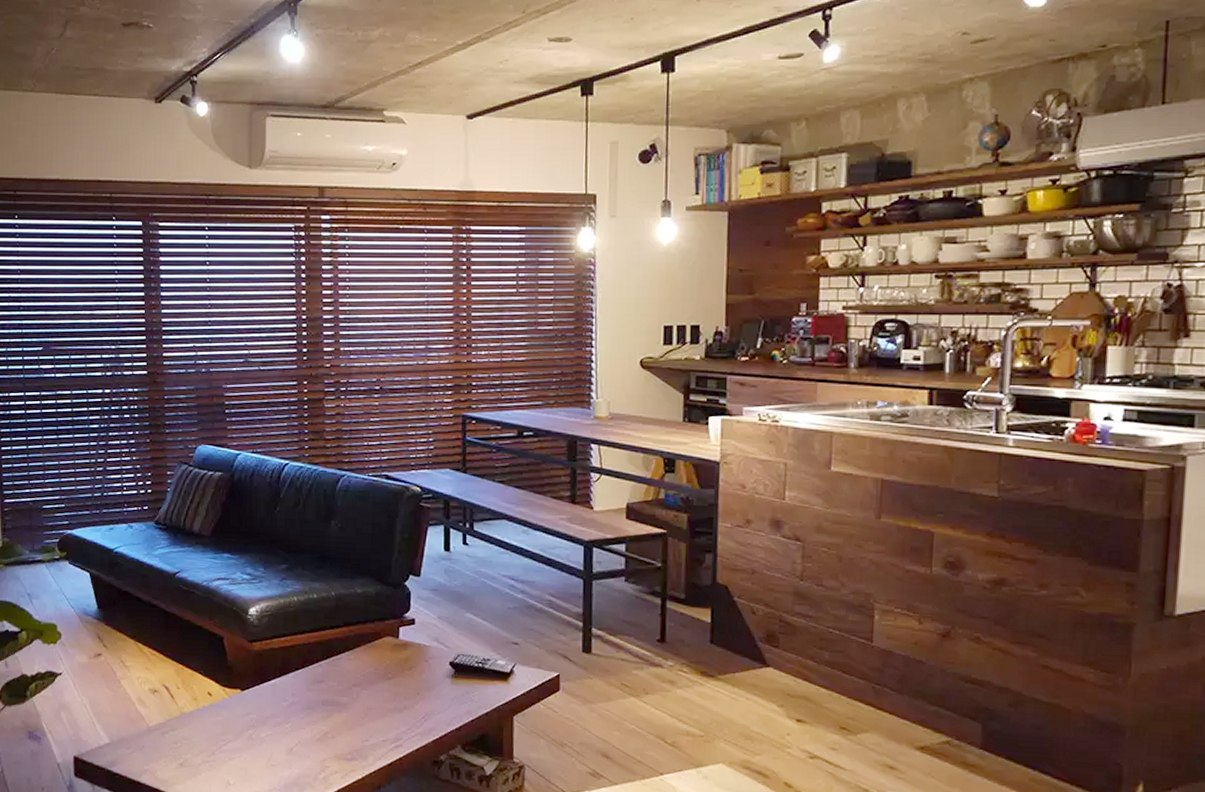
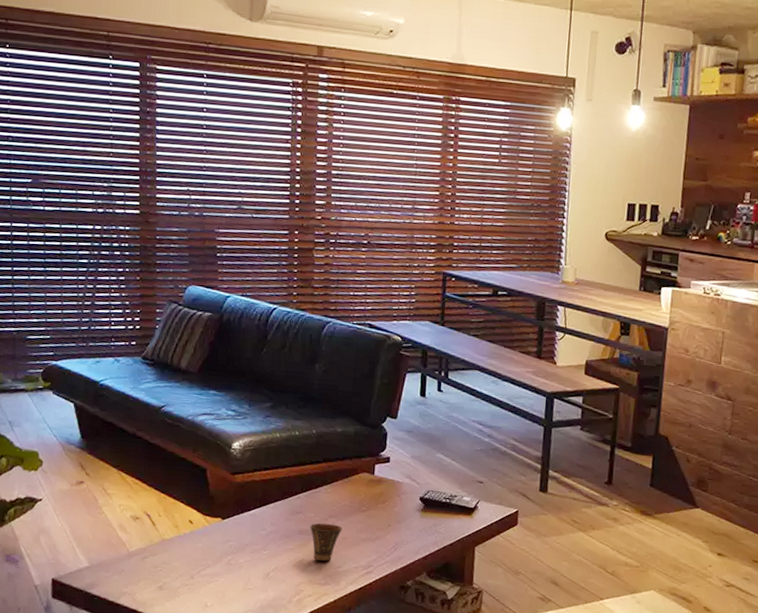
cup: none [333,692,368,735] -> present [310,523,342,562]

